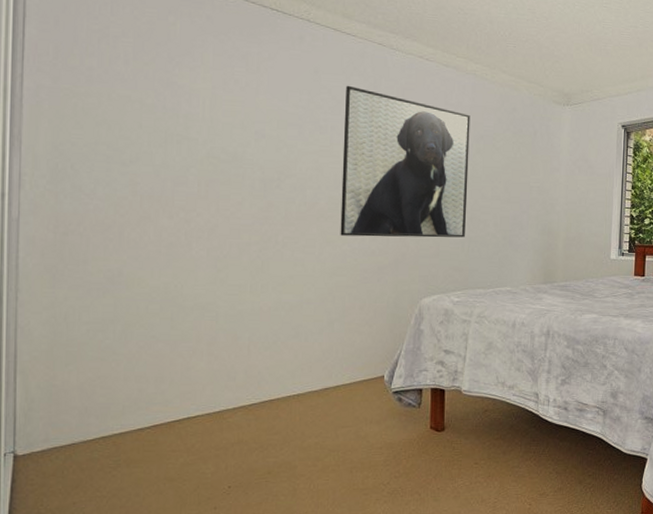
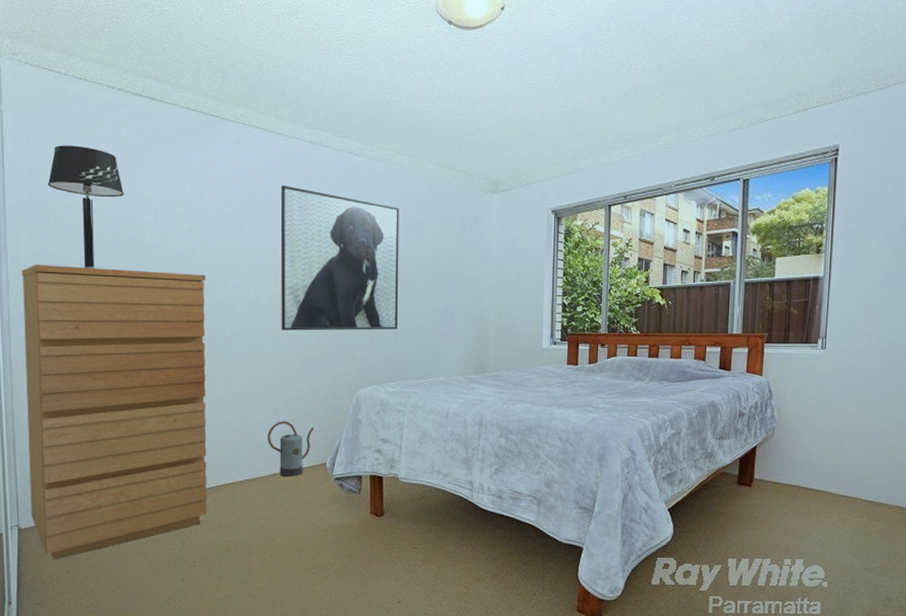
dresser: none [32,156,259,491] -> present [21,265,208,560]
table lamp: none [76,28,168,164] -> present [47,145,124,269]
watering can: none [320,331,373,392] -> present [268,421,315,478]

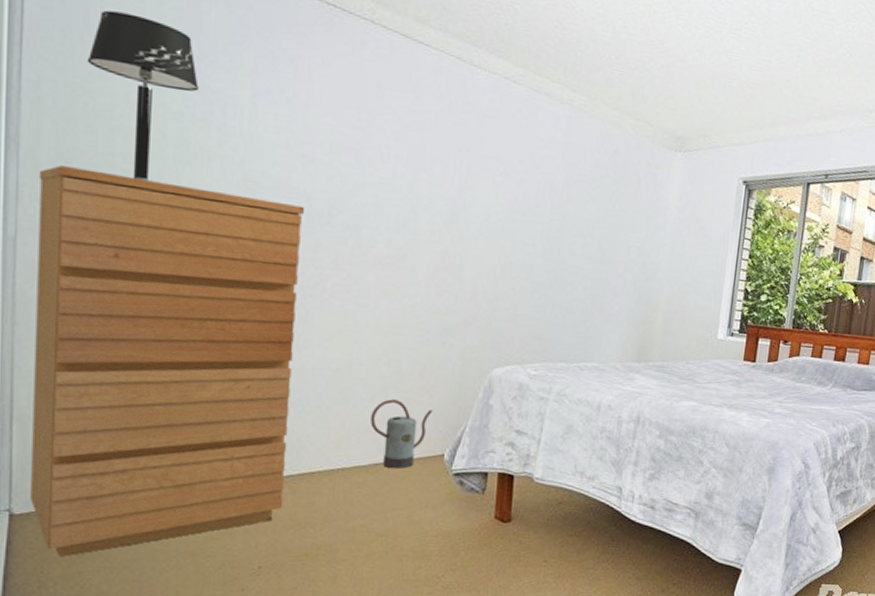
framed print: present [280,184,399,331] -> none [400,106,563,301]

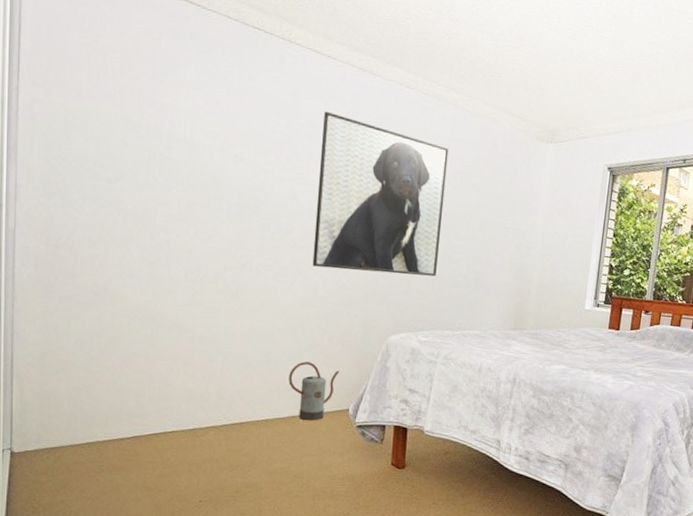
dresser: present [30,165,305,557] -> none [26,170,236,488]
table lamp: present [87,10,199,182] -> none [67,42,152,182]
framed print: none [400,106,563,301] -> present [312,111,449,277]

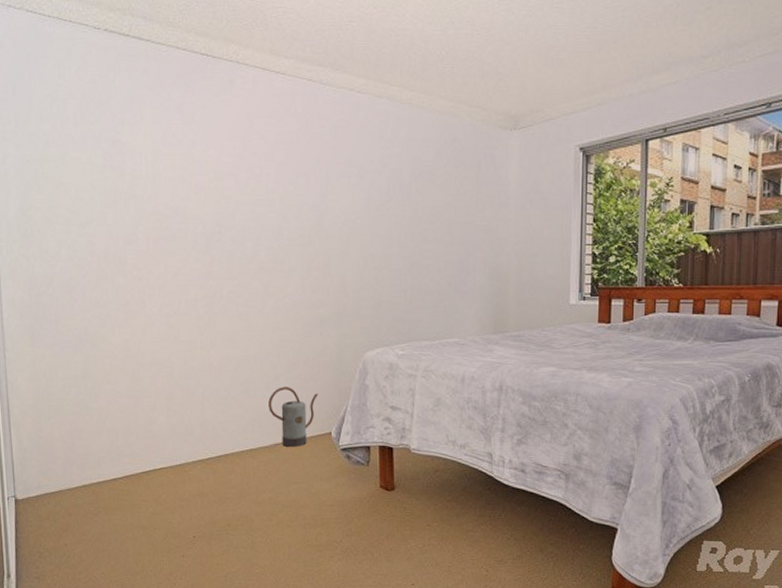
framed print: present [312,111,449,277] -> none [278,128,408,288]

